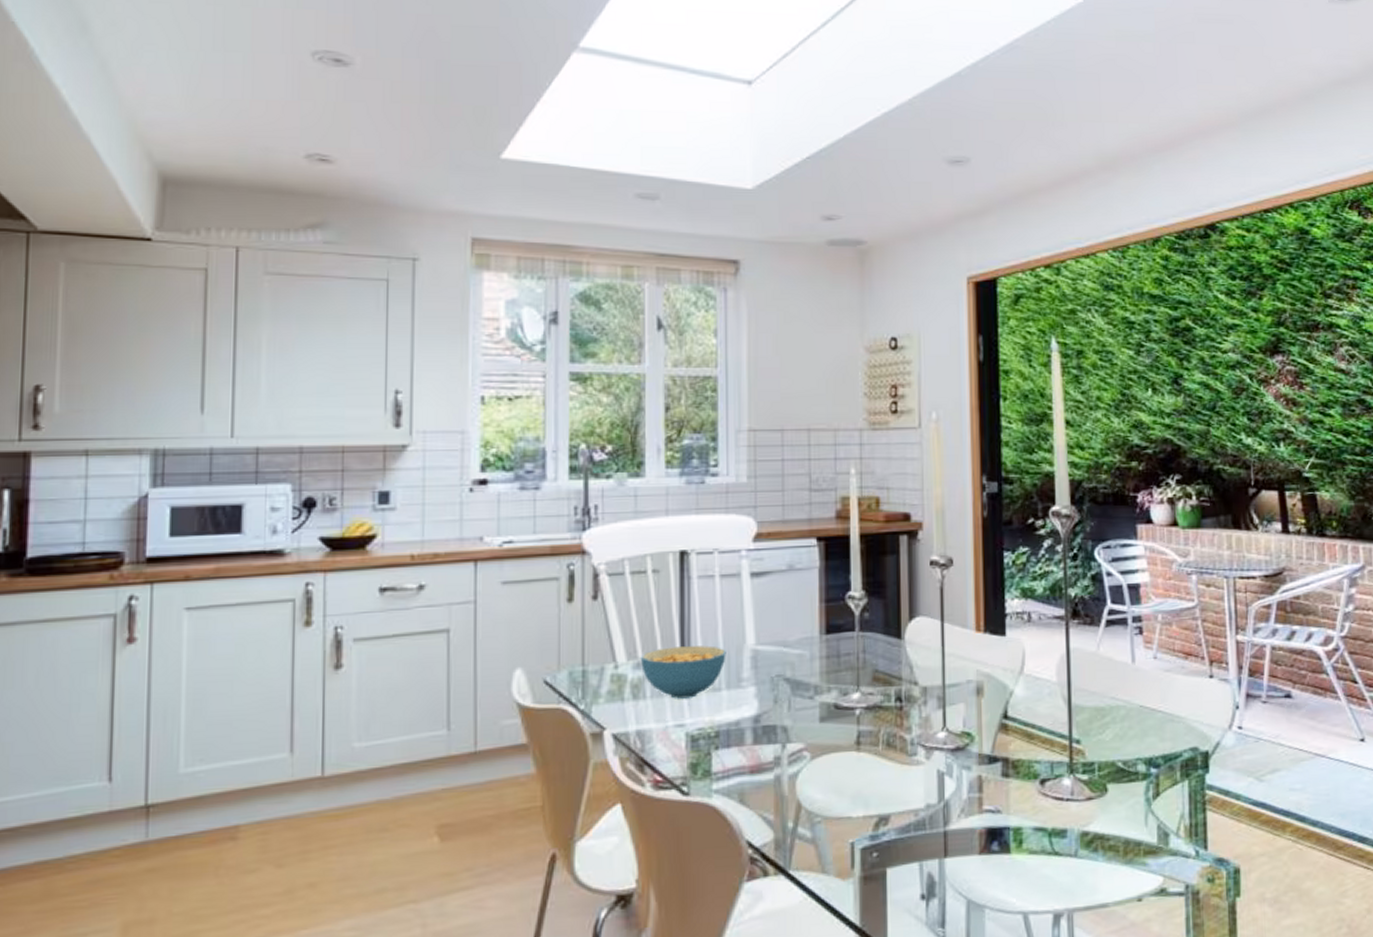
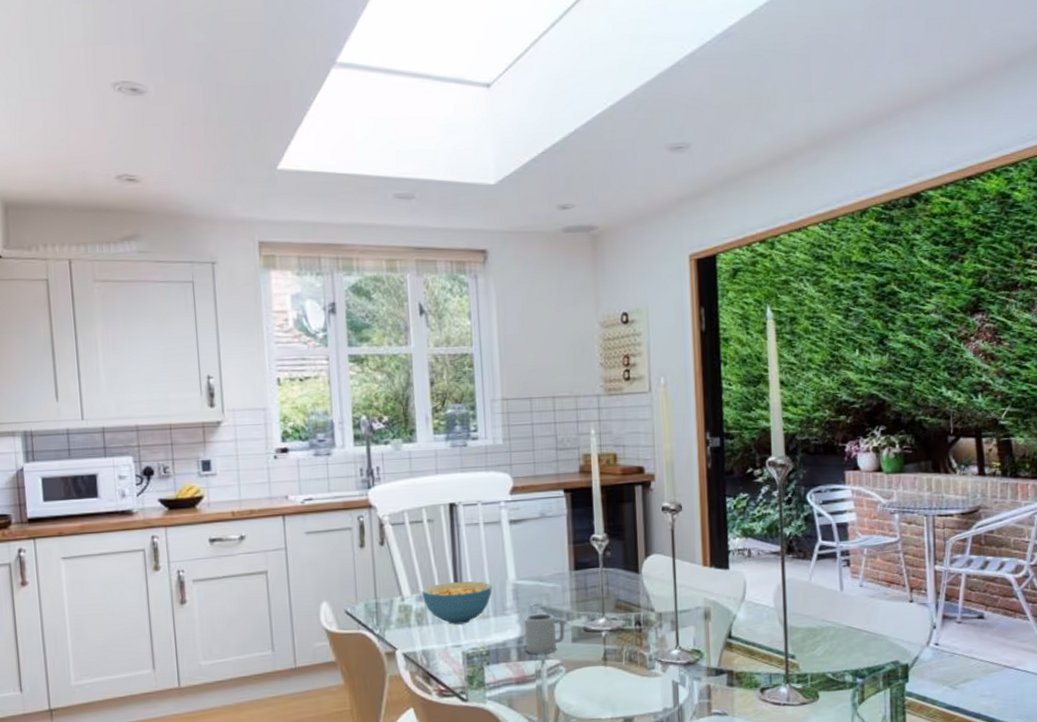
cup: none [762,685,812,737] -> present [523,612,565,654]

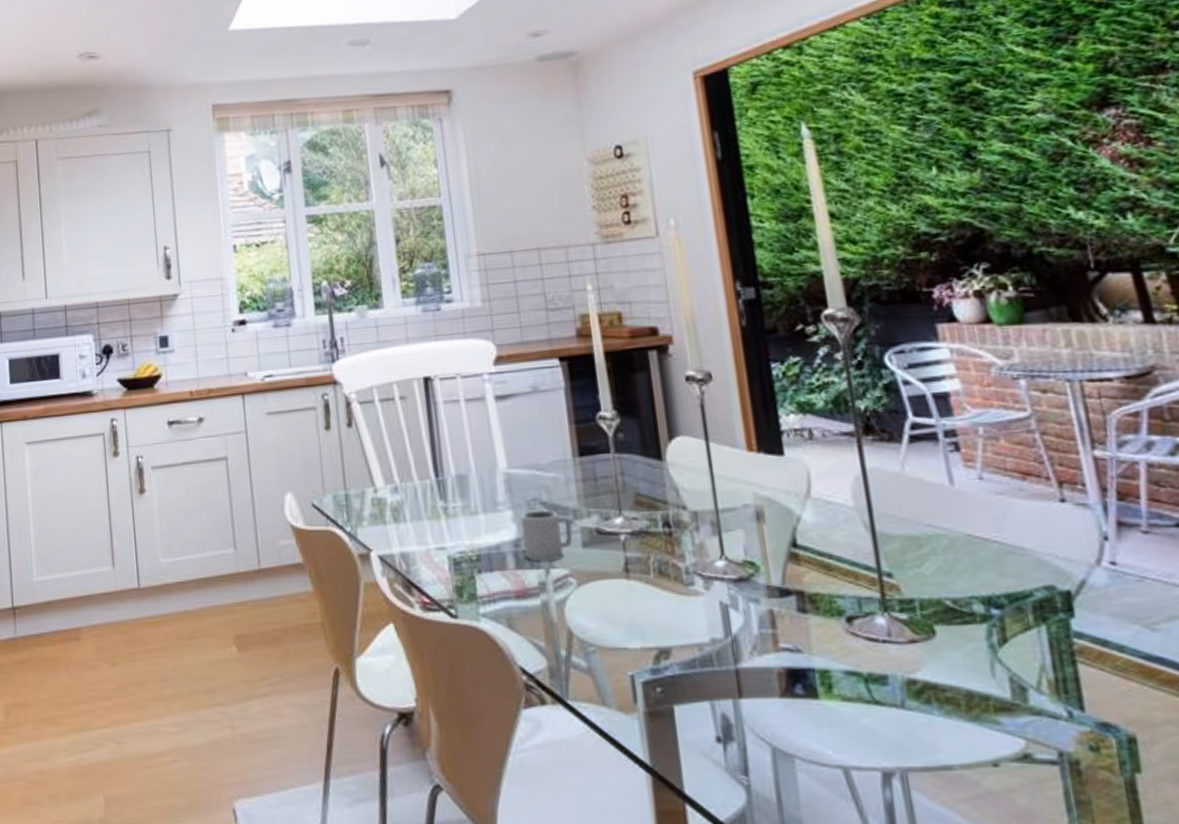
cereal bowl: present [421,581,492,625] -> none [396,469,480,522]

